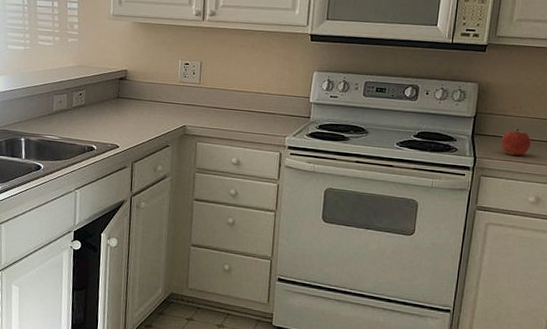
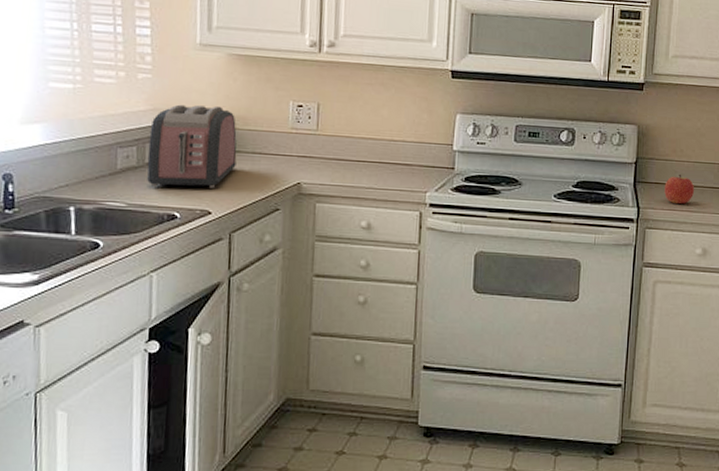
toaster: none [74,62,139,128] -> present [147,104,237,188]

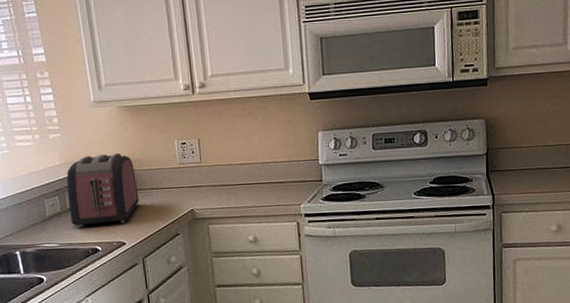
apple: present [664,175,695,204] -> none [516,160,546,187]

